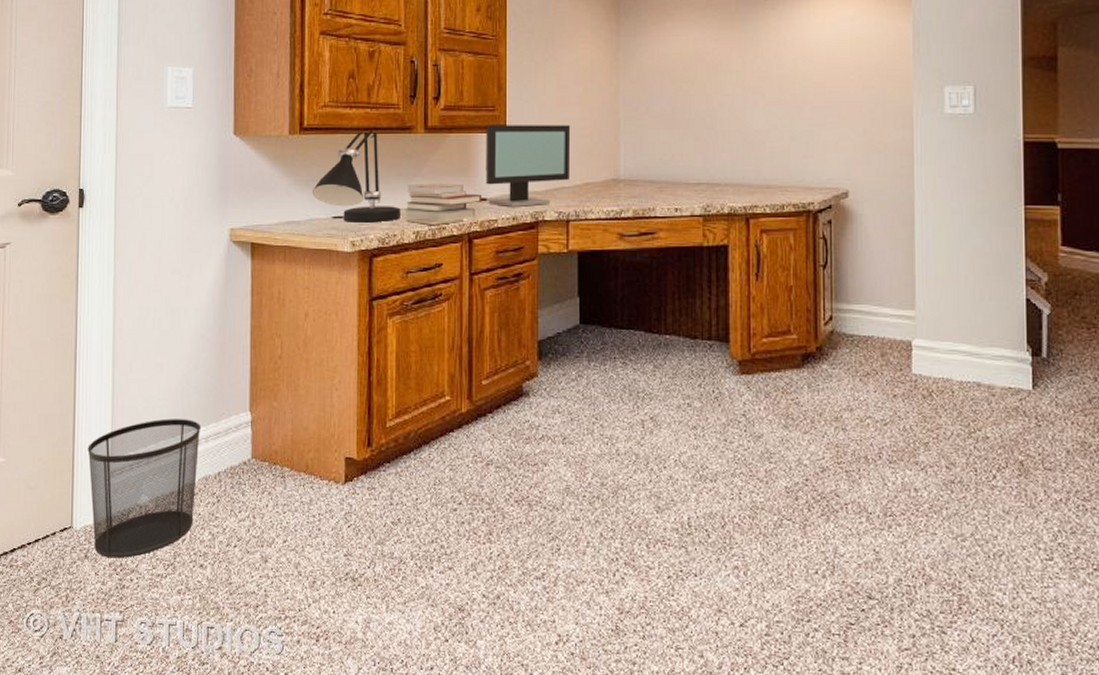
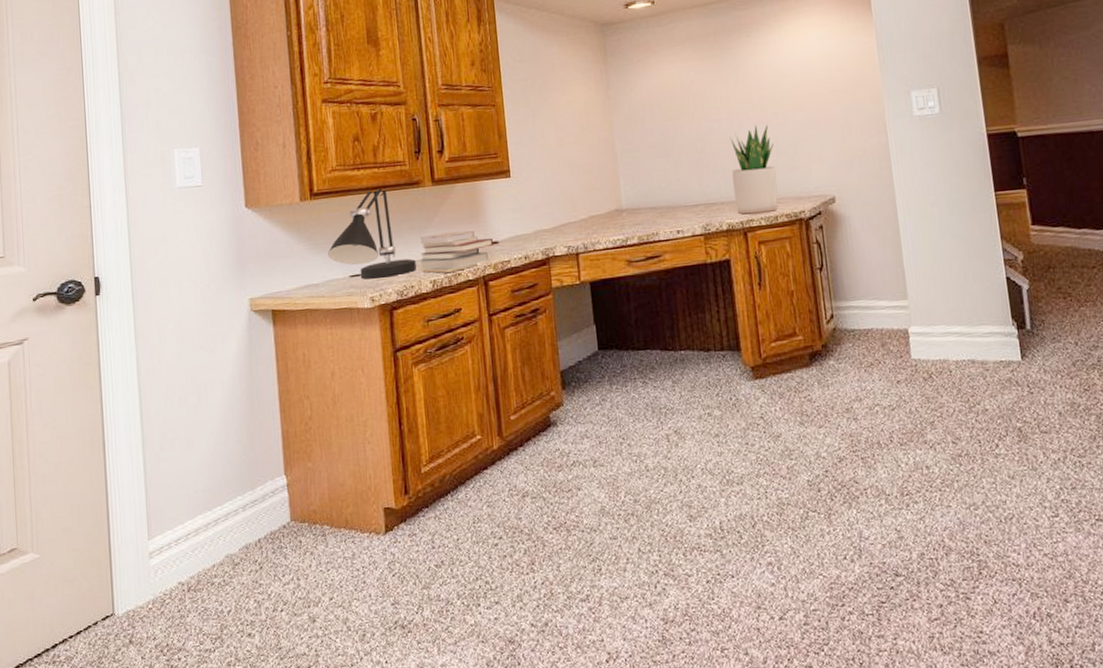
waste bin: present [87,418,202,559] -> none [123,490,238,640]
computer monitor: present [485,125,571,208] -> none [490,163,575,248]
planter: none [739,106,788,200] -> present [730,124,778,215]

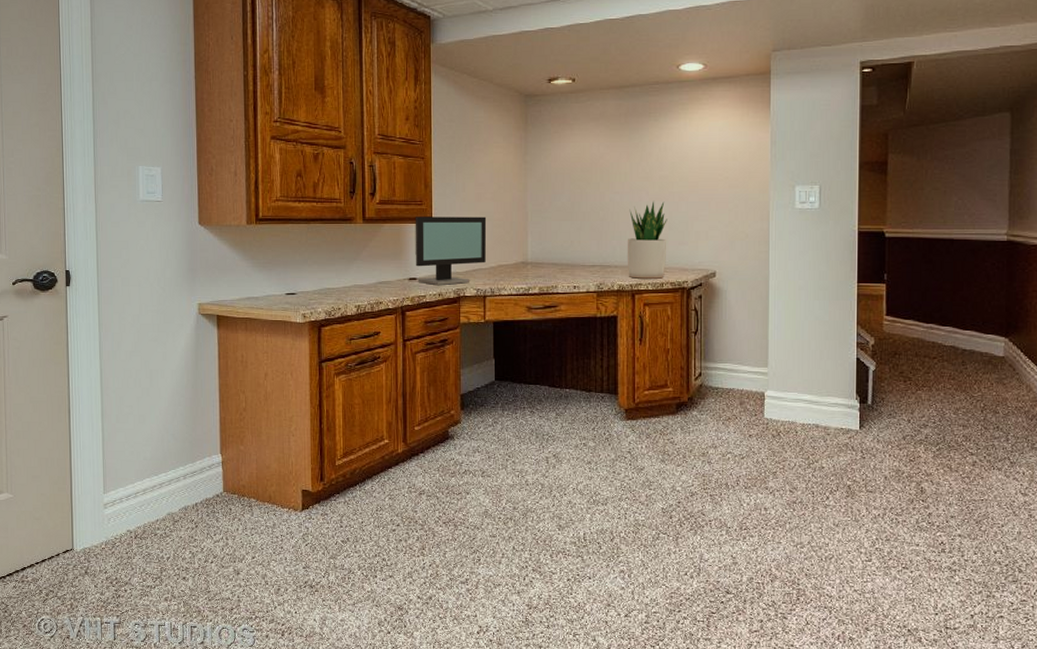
desk lamp: present [328,189,416,279] -> none [268,220,344,298]
books: present [420,230,494,274] -> none [347,265,413,301]
computer monitor: none [490,163,575,248] -> present [415,216,487,286]

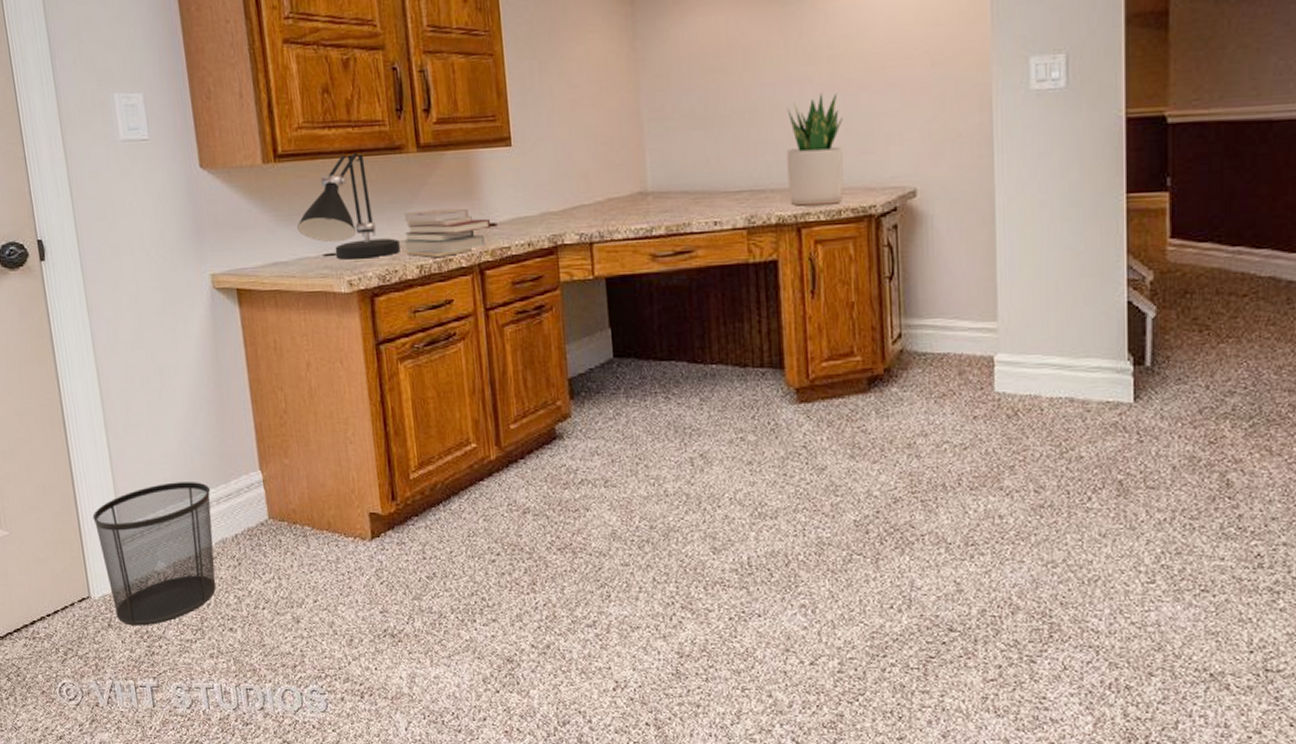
waste bin: none [83,460,180,574] -> present [92,482,217,626]
desk lamp: none [268,220,344,298] -> present [297,153,400,260]
books: none [347,265,413,301] -> present [404,208,492,258]
computer monitor: present [415,216,487,286] -> none [487,132,589,233]

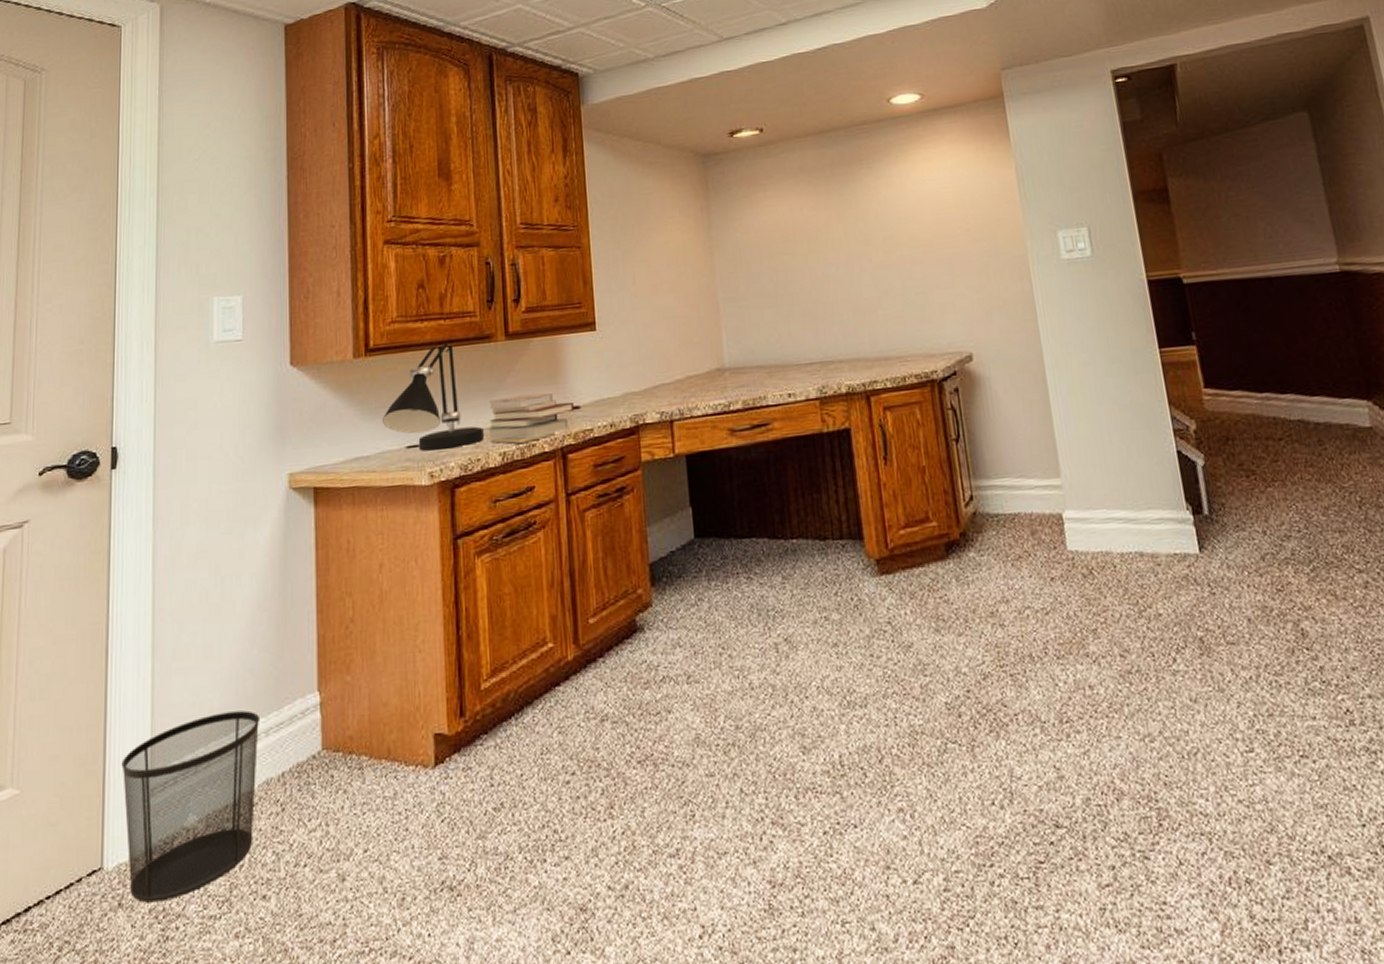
planter: present [786,93,844,206] -> none [849,269,906,375]

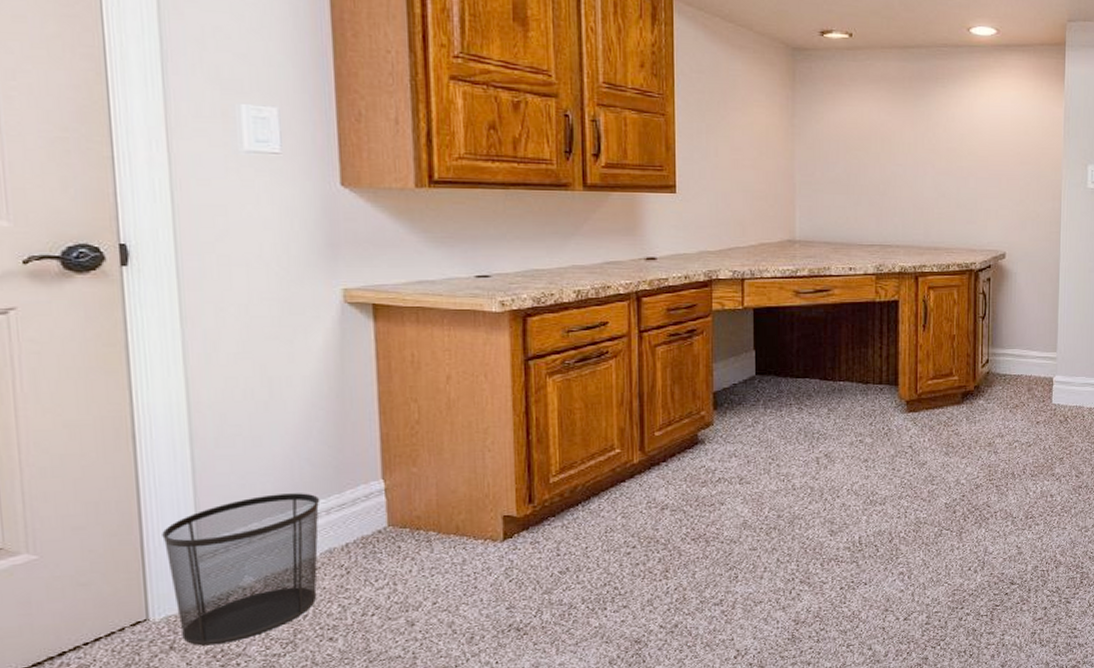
desk lamp: present [383,344,484,451] -> none [449,185,558,282]
books: present [488,392,575,444] -> none [563,242,651,285]

